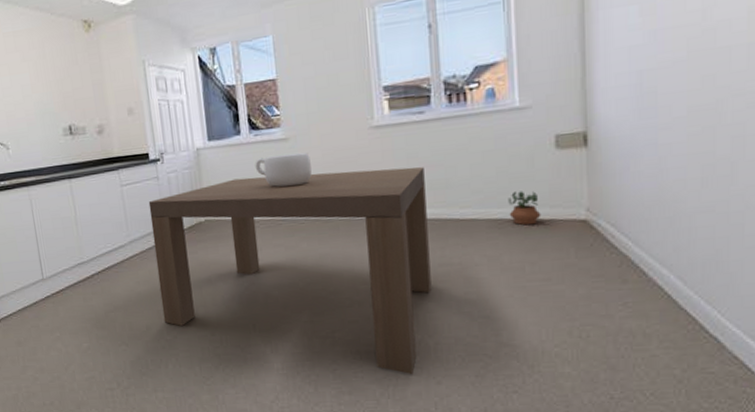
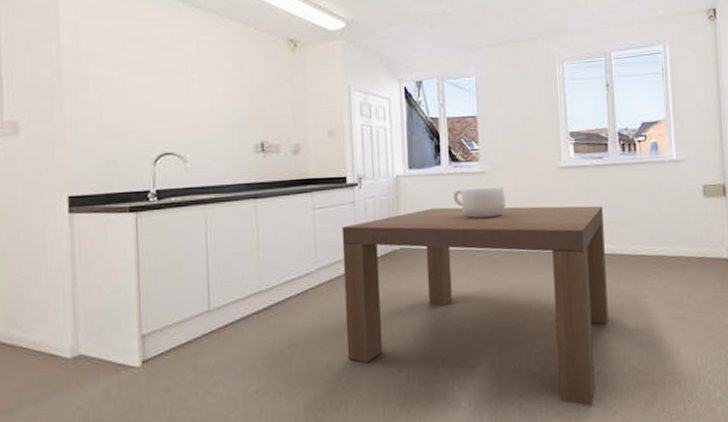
potted plant: present [508,191,541,225] -> none [669,231,695,262]

